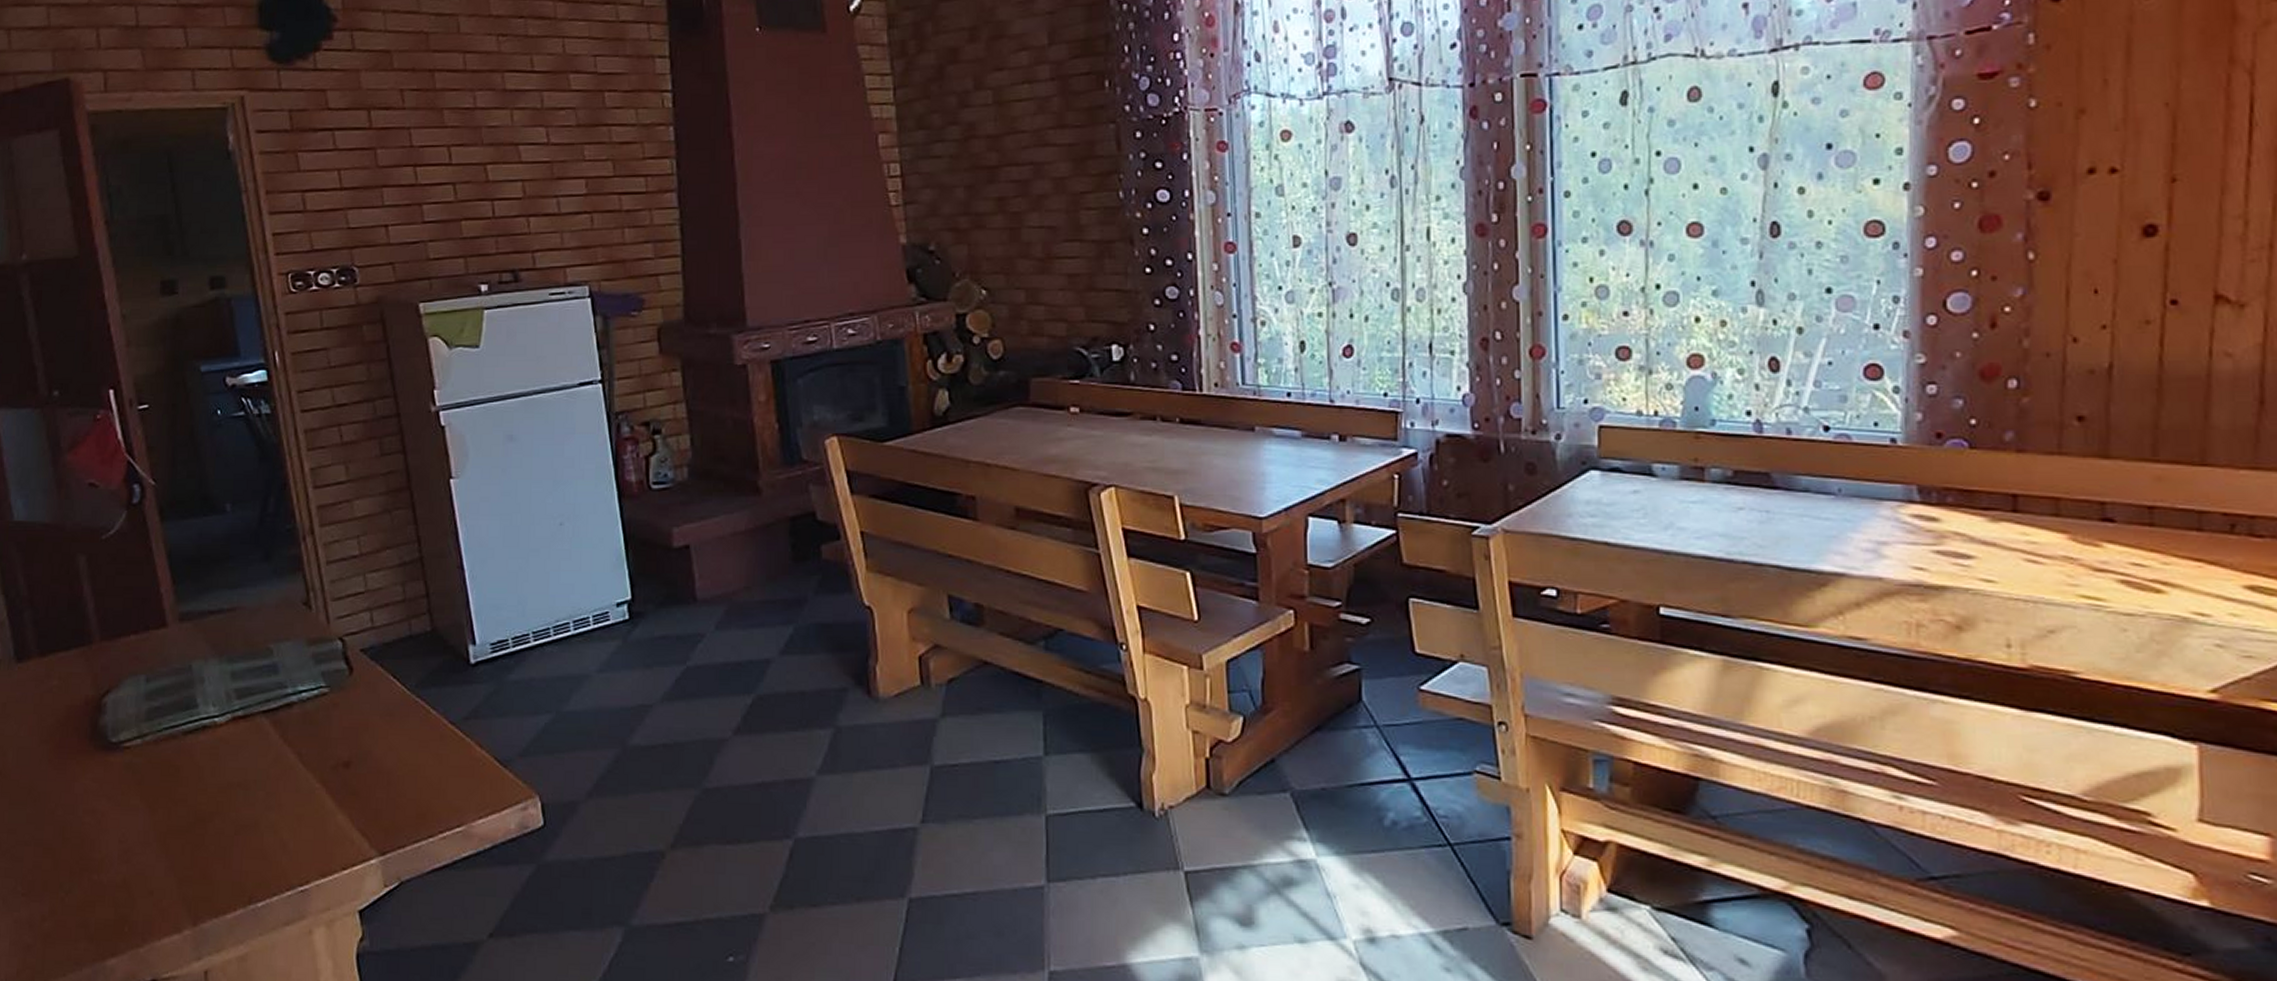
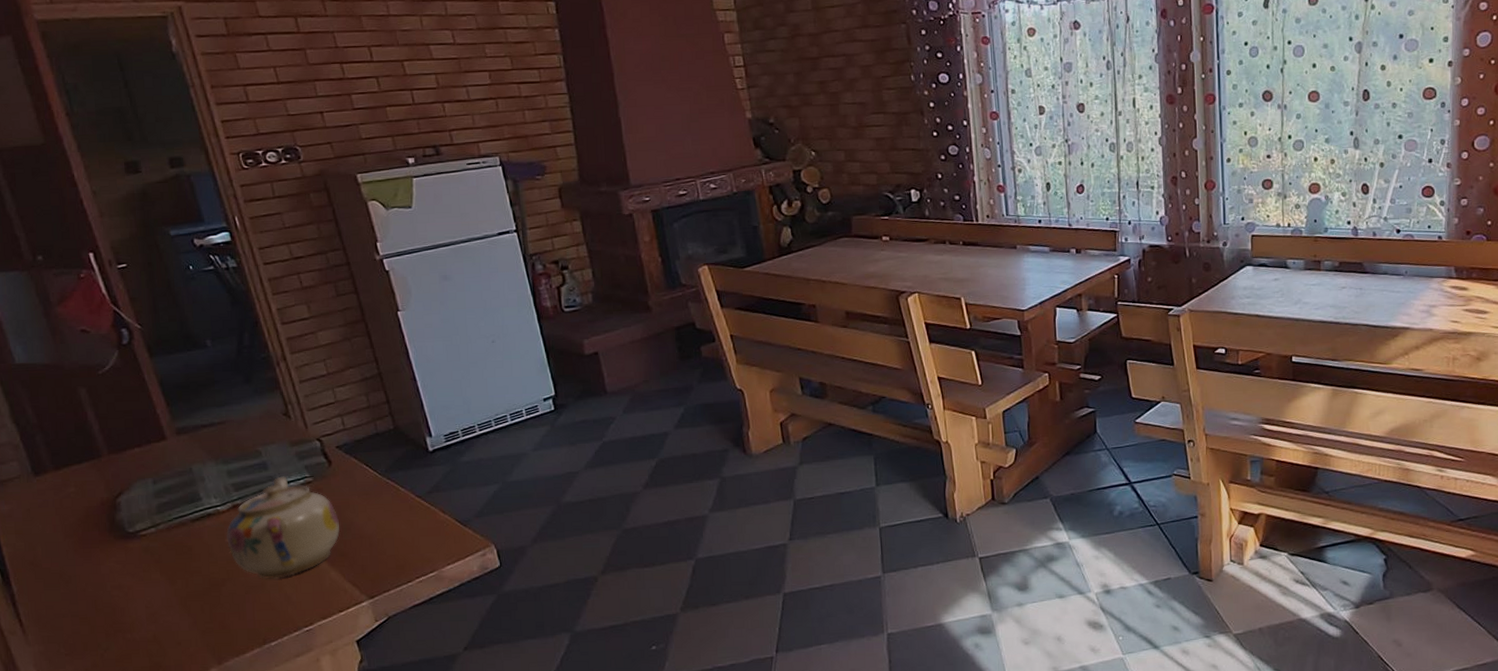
teapot: none [221,683,354,818] -> present [226,476,340,579]

